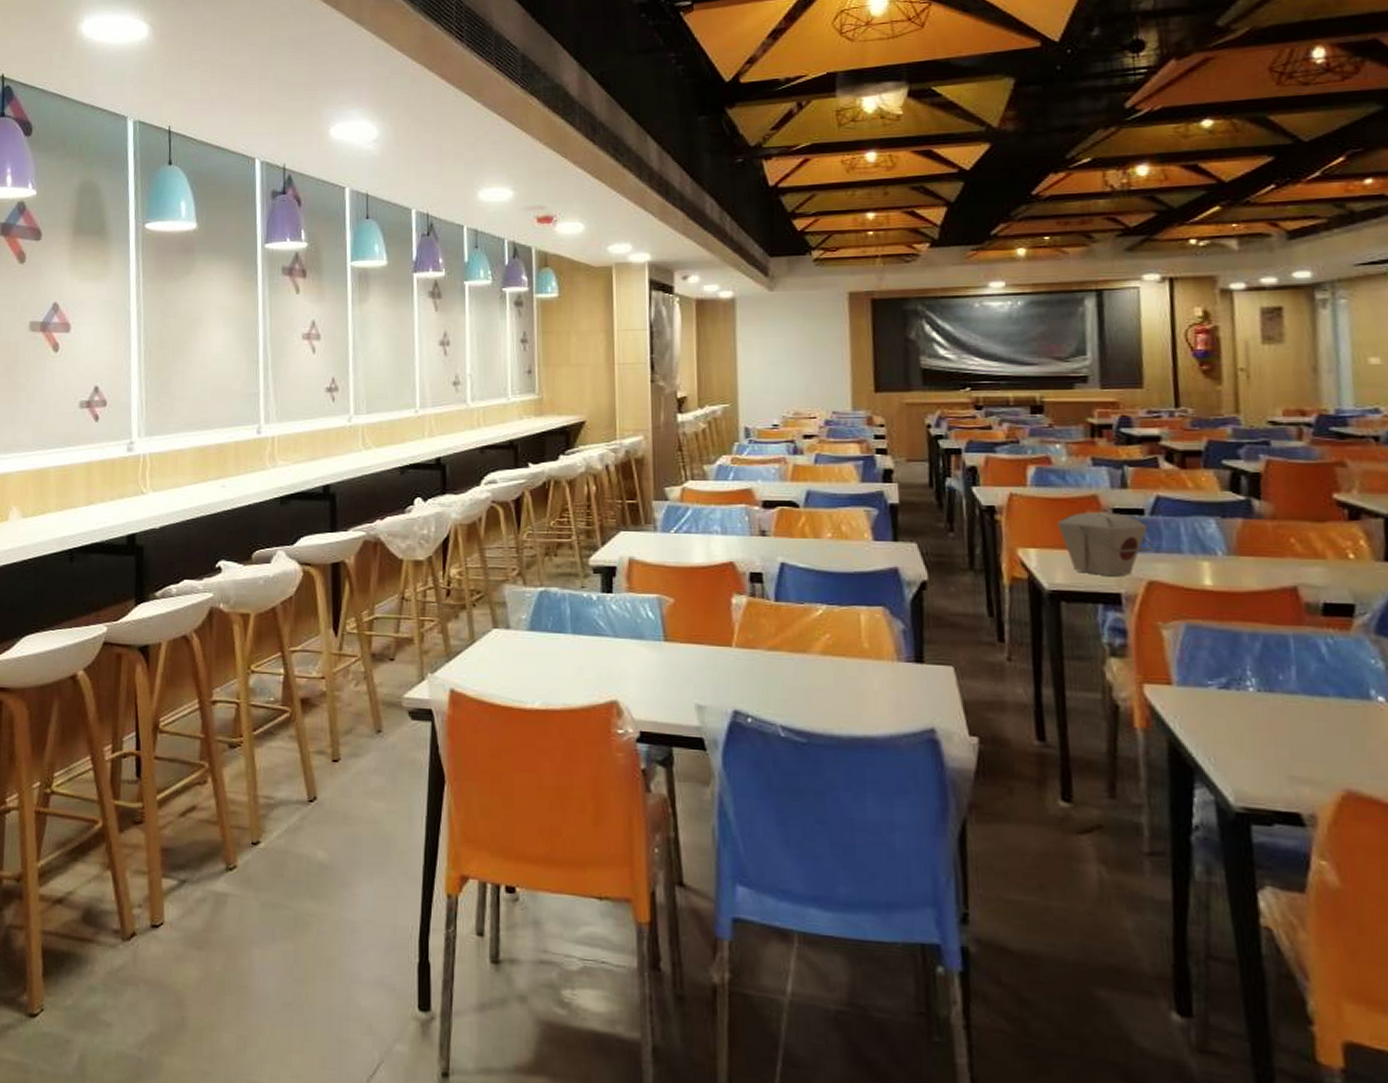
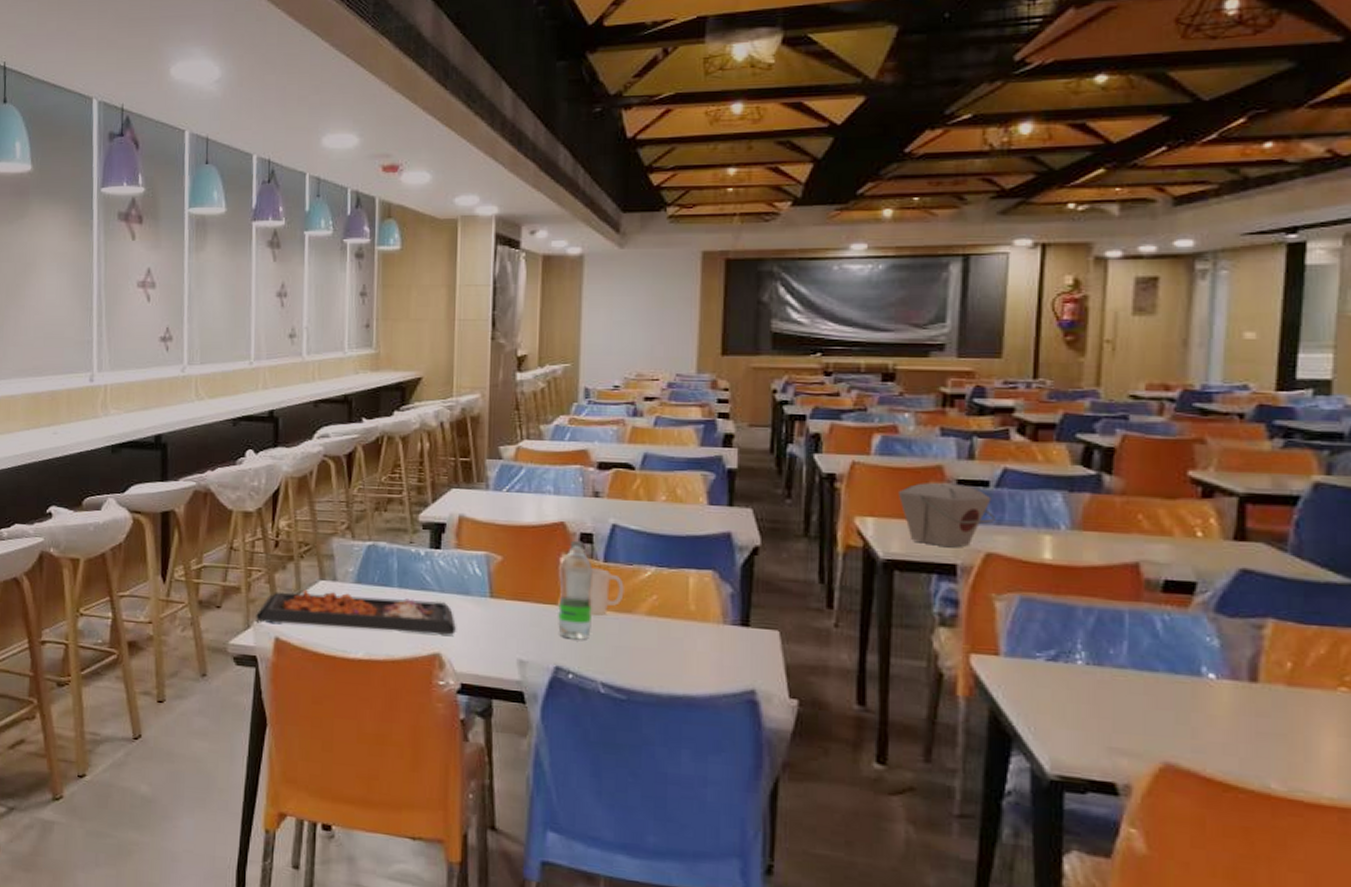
food tray: none [430,638,632,681] -> present [256,589,456,635]
bottle: none [731,580,767,682] -> present [558,540,593,640]
mug: none [762,608,797,658] -> present [589,568,624,617]

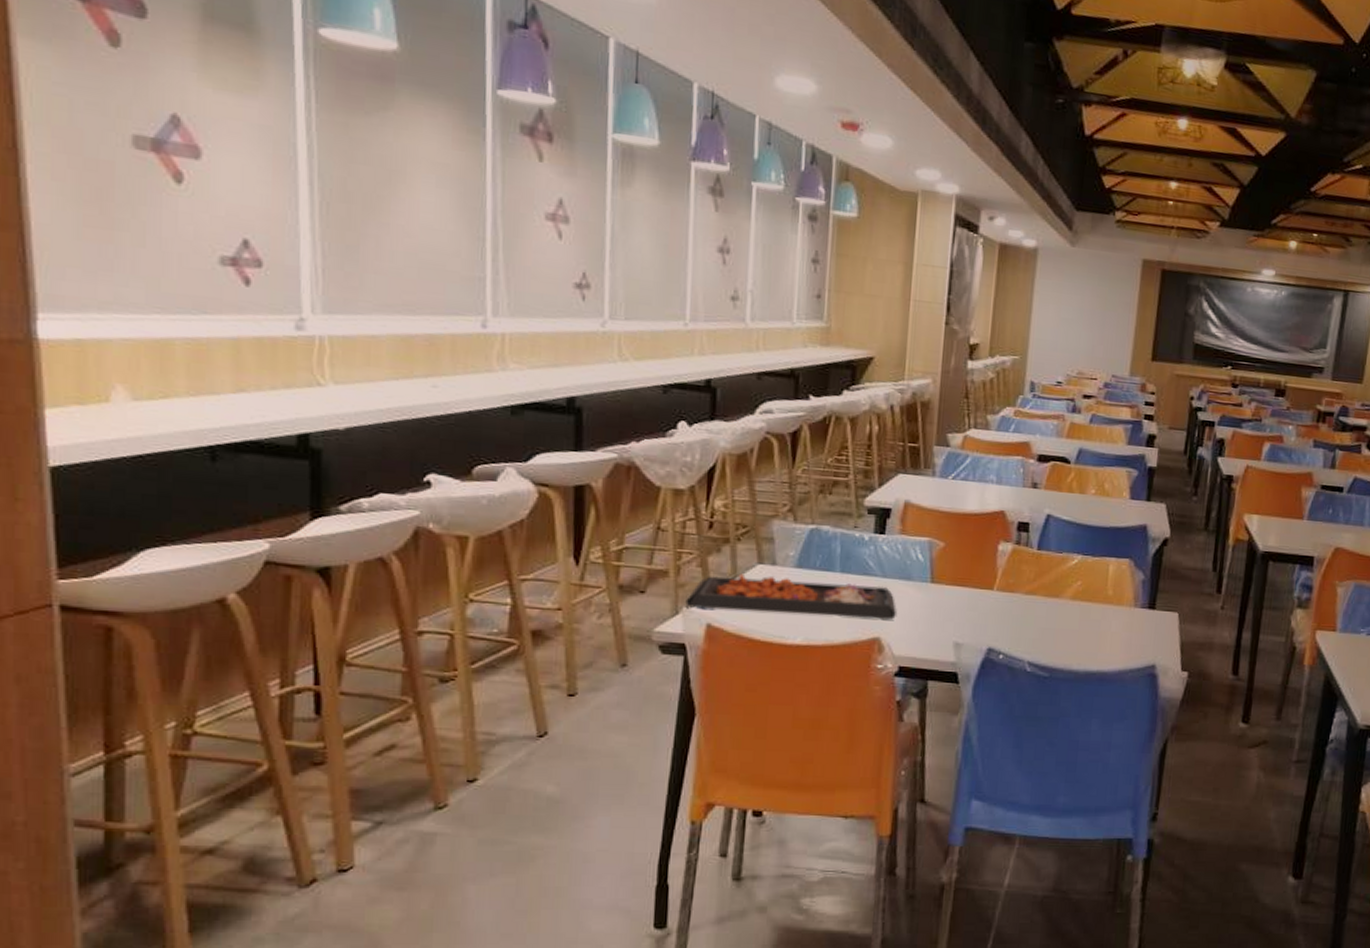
bottle: present [558,540,593,640] -> none [992,528,1027,623]
mug: present [589,568,624,617] -> none [1022,555,1054,601]
takeout container: present [897,483,995,548] -> none [1277,486,1345,543]

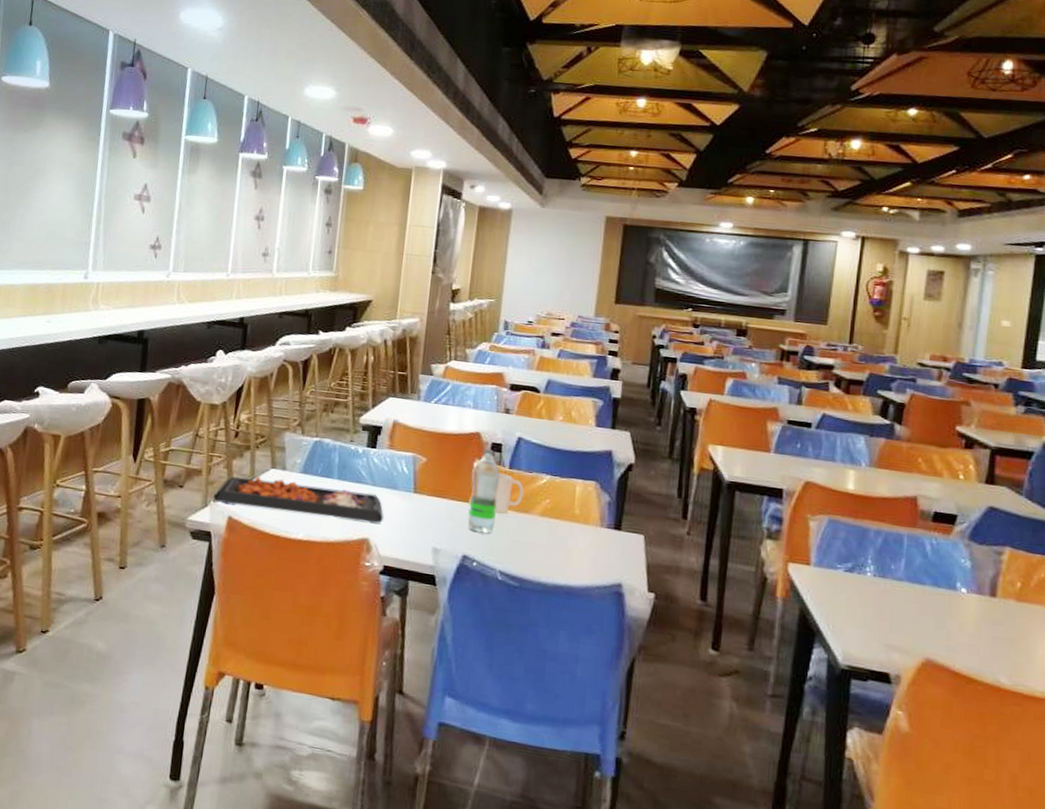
bottle: none [992,528,1027,623] -> present [468,448,500,534]
mug: none [1022,555,1054,601] -> present [494,473,524,515]

